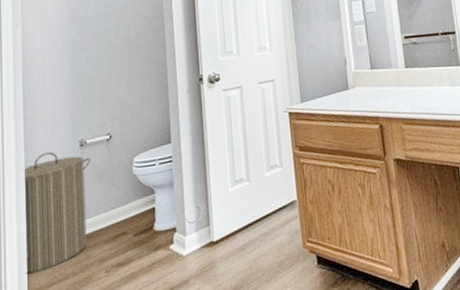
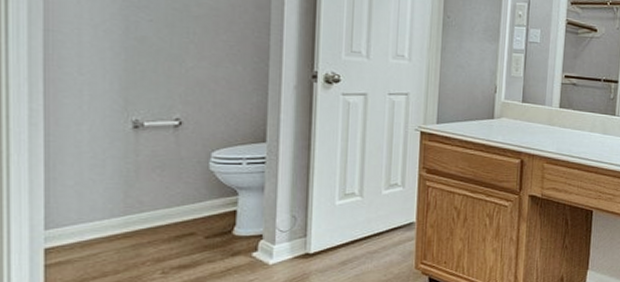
laundry hamper: present [22,152,91,274] -> none [40,128,149,267]

